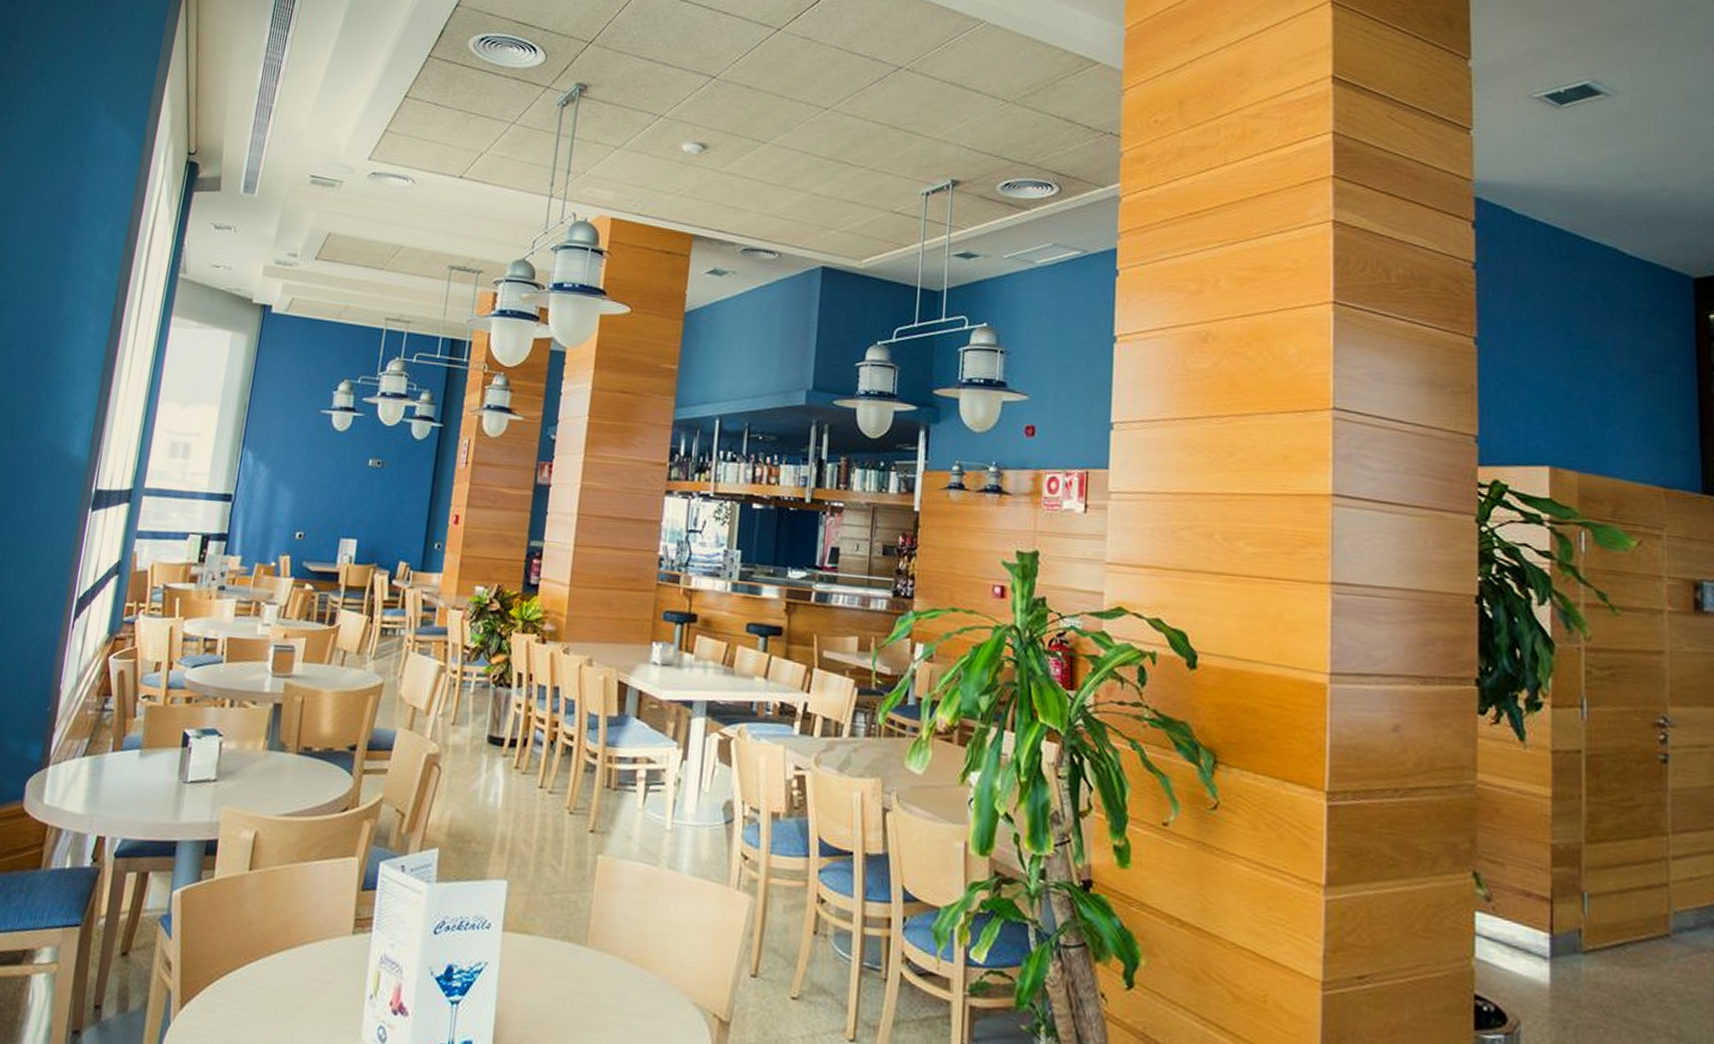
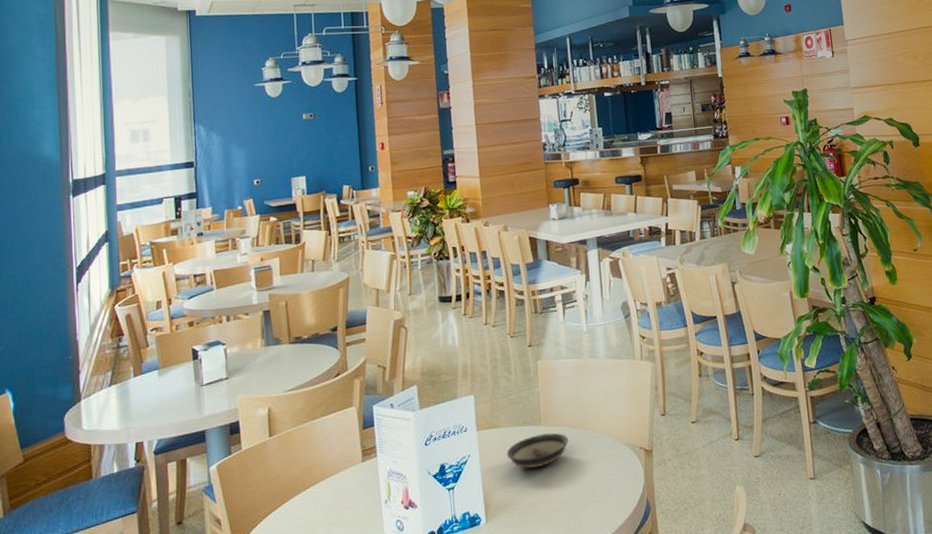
saucer: none [534,958,619,1005] -> present [506,432,569,469]

